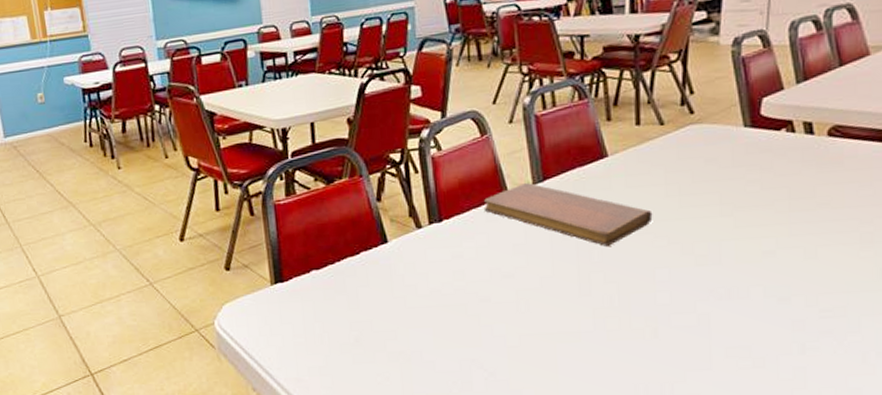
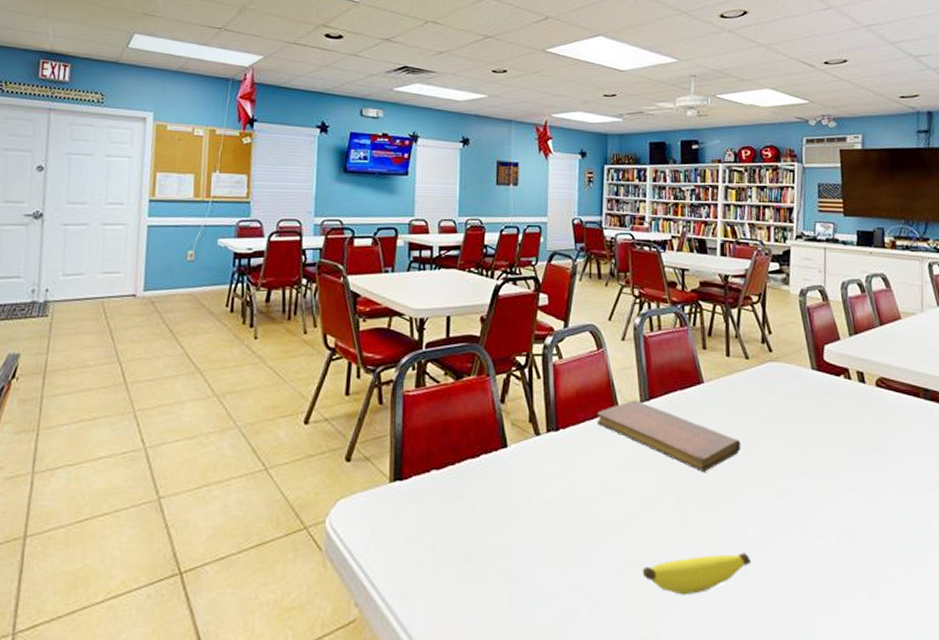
banana: none [539,319,663,362] -> present [642,552,752,596]

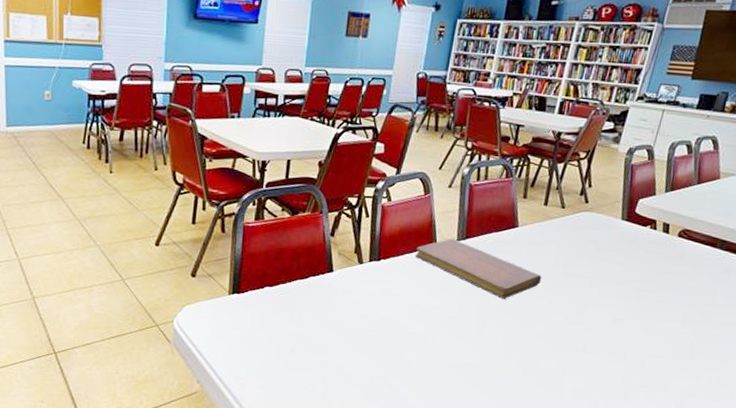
banana: present [642,552,752,596] -> none [436,360,531,389]

